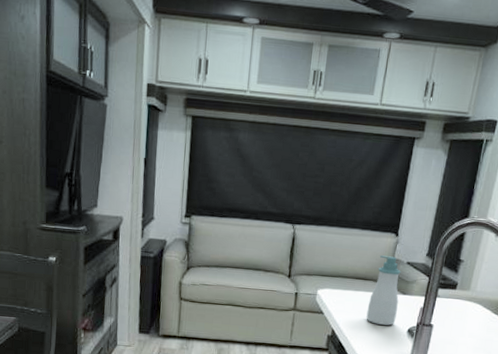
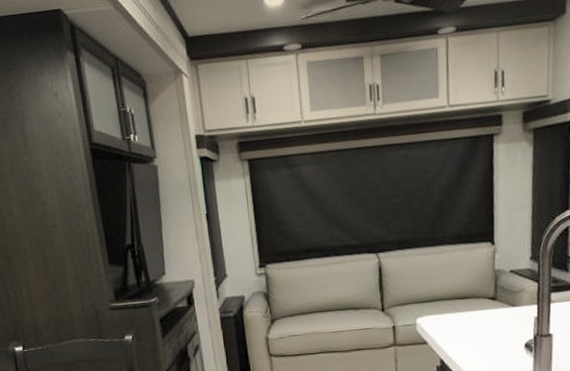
soap bottle: present [366,255,401,326] -> none [475,267,509,345]

